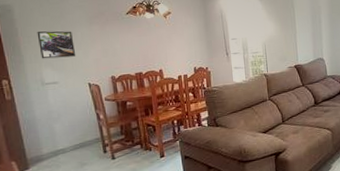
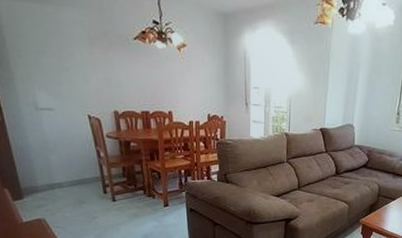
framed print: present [37,31,76,59] -> none [28,46,75,82]

